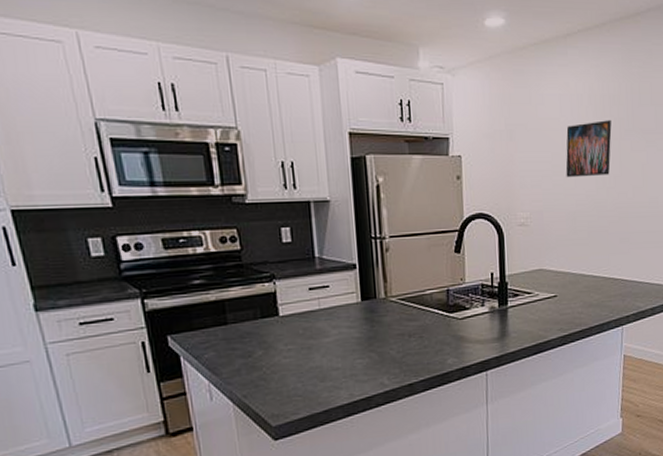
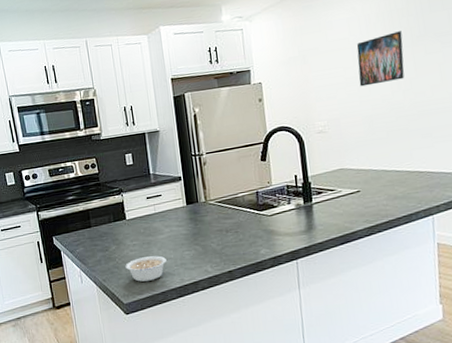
legume: none [275,364,340,398] -> present [125,256,172,282]

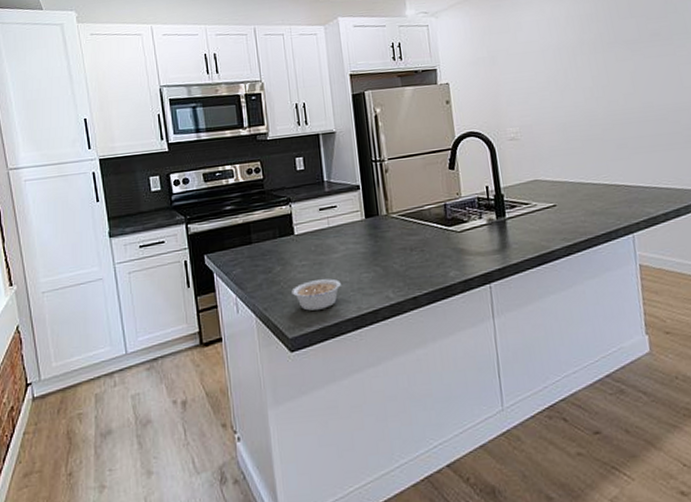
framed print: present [356,31,405,87] -> none [547,36,597,92]

